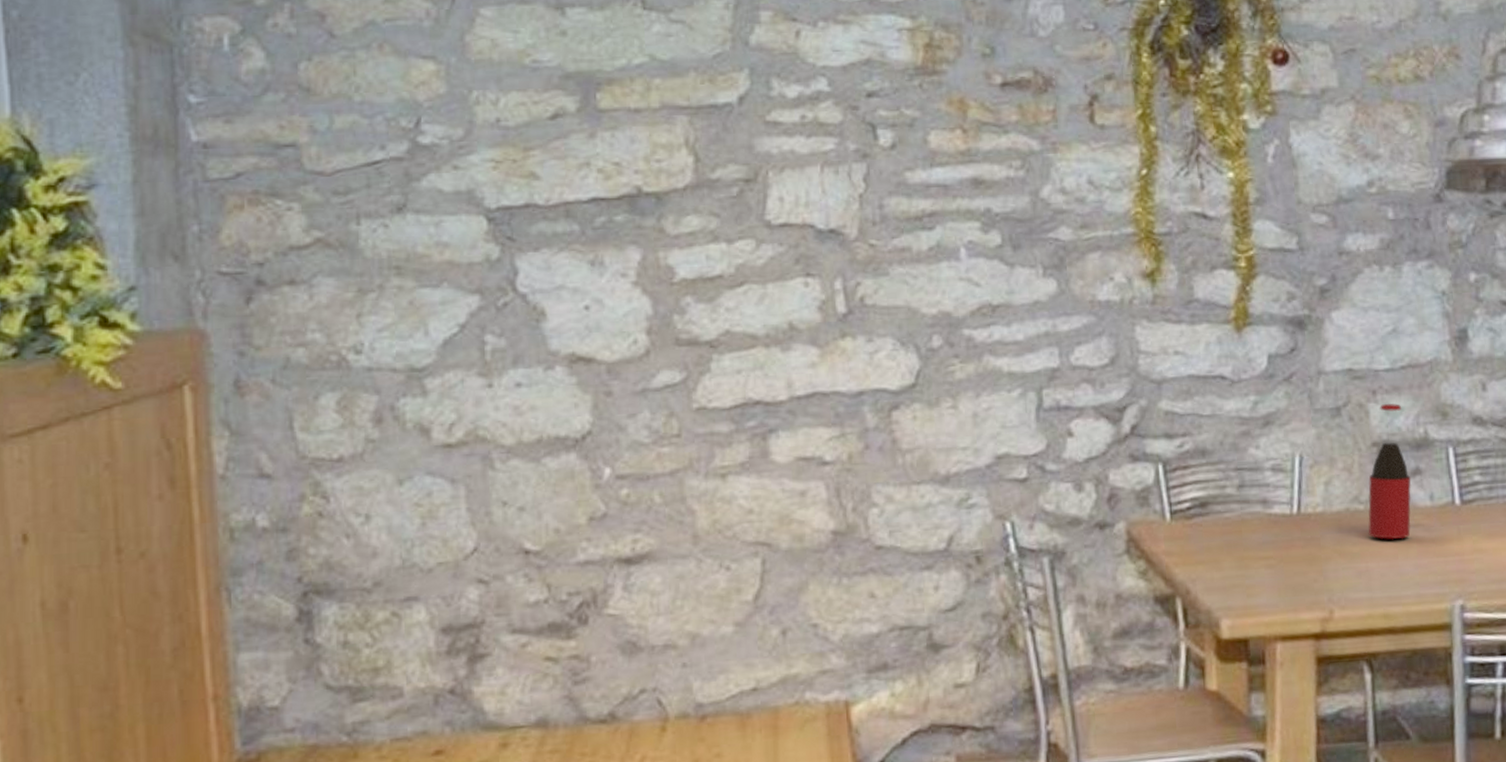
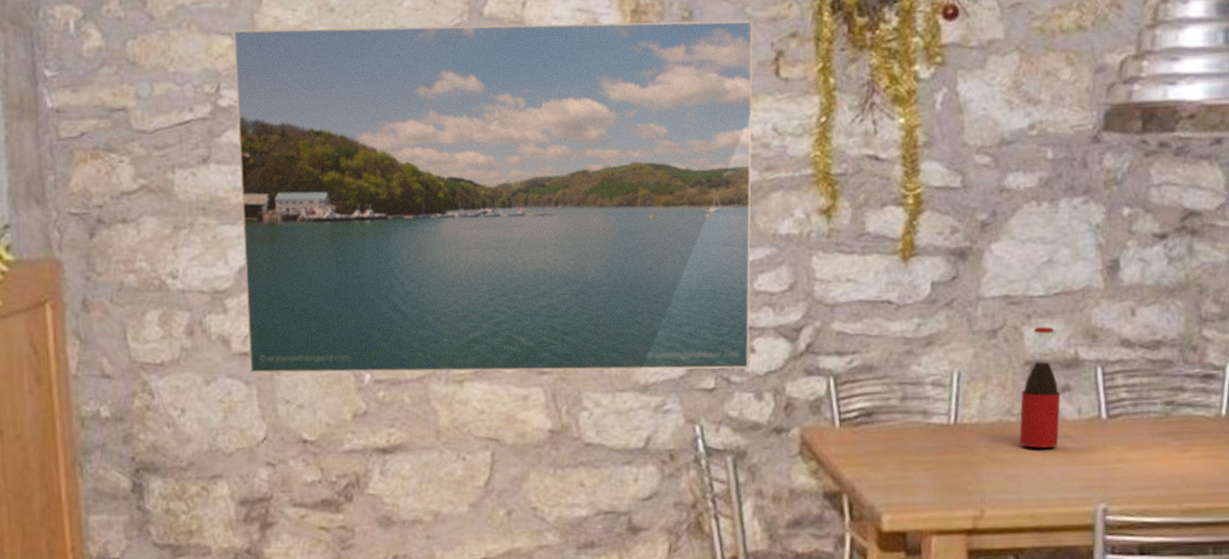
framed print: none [438,53,1067,470] -> present [234,20,753,374]

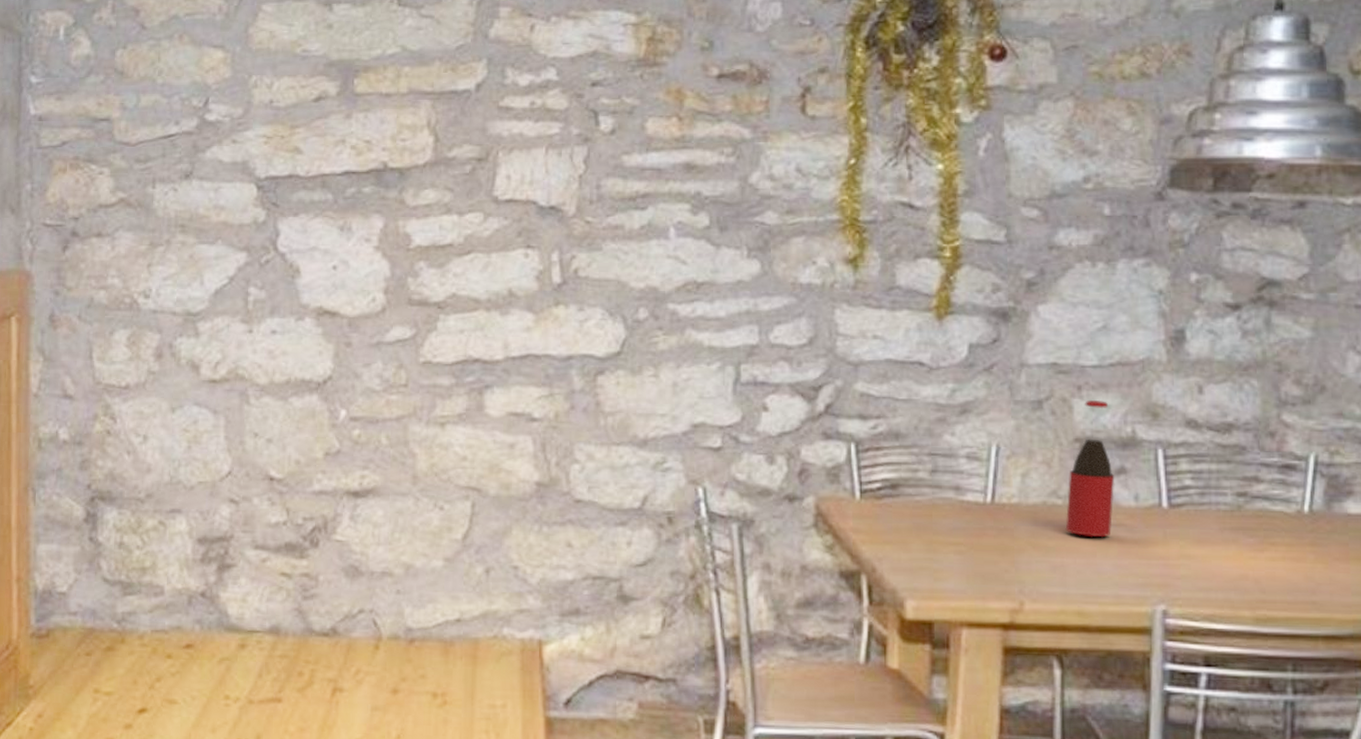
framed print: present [234,20,753,374] -> none [218,43,779,428]

